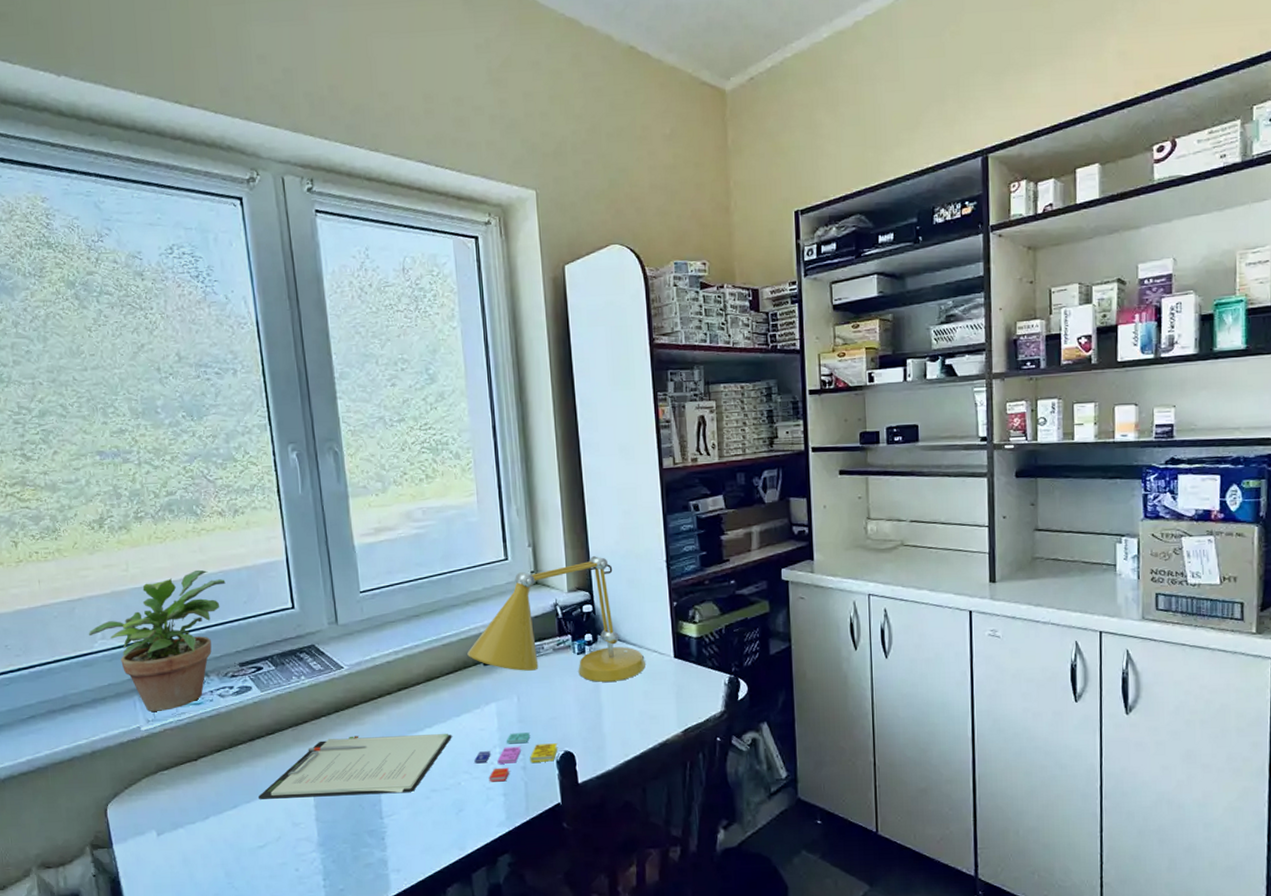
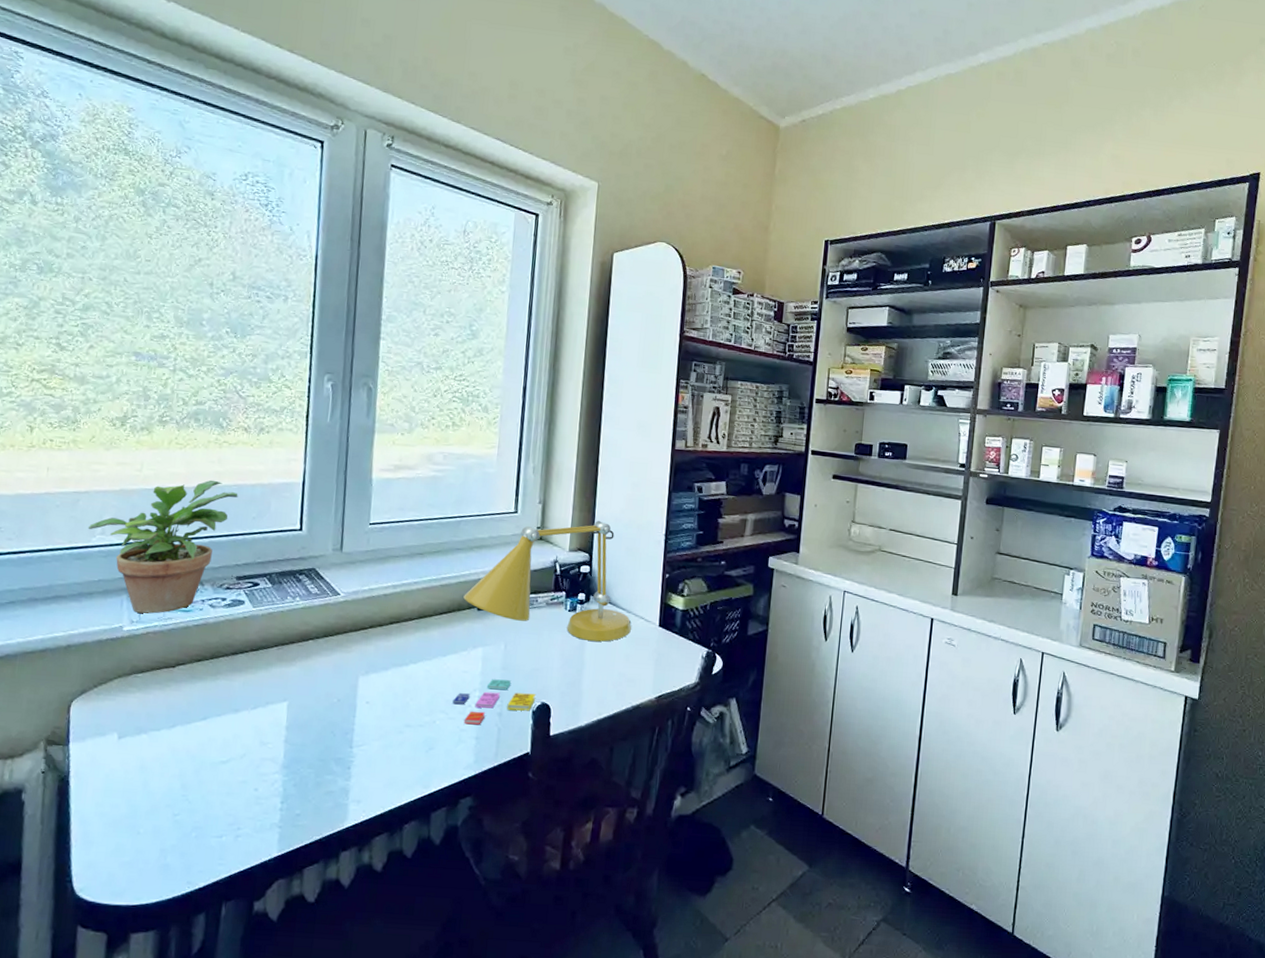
clipboard: present [258,734,452,799] -> none [231,661,435,725]

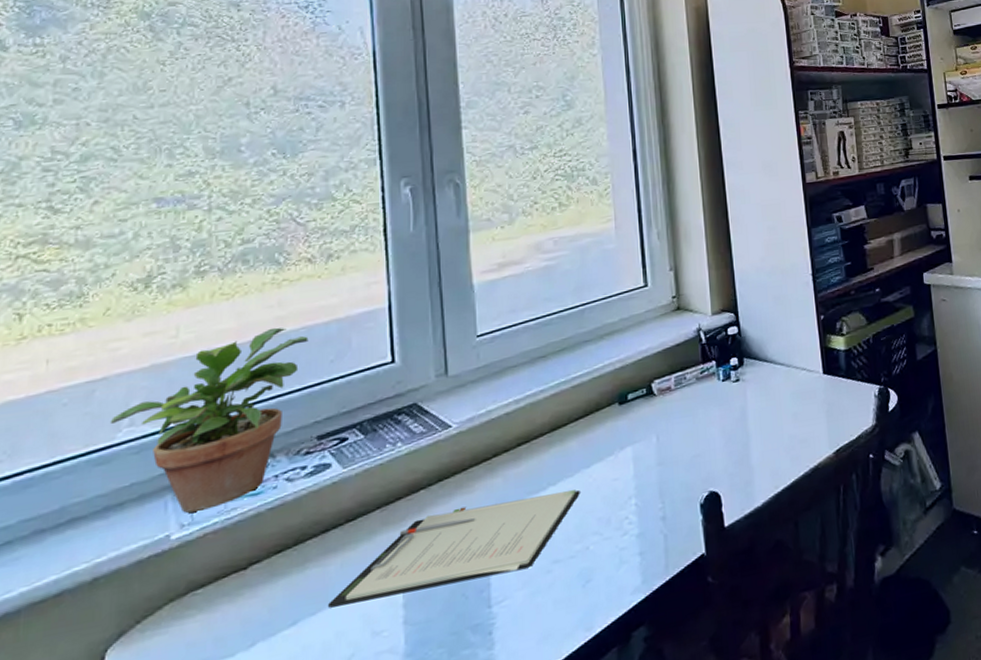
clipboard: none [231,661,435,725] -> present [328,490,580,608]
books: present [452,679,537,725] -> none [606,475,702,541]
table lamp: present [463,521,632,642] -> none [600,275,794,409]

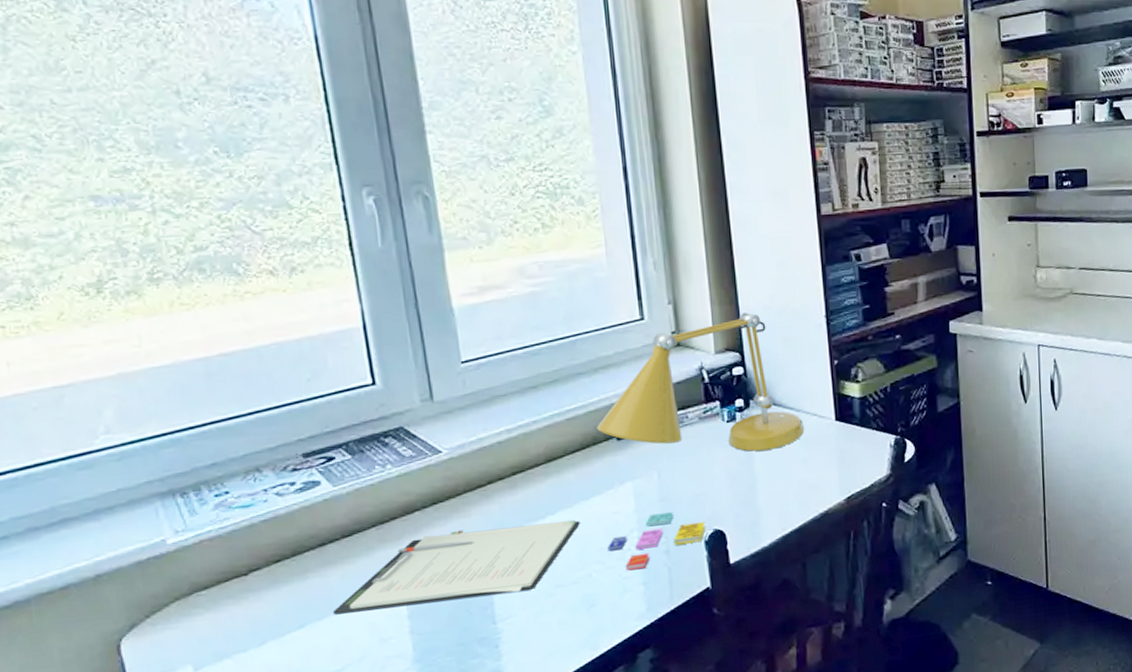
potted plant: present [110,327,309,513] -> none [84,342,281,520]
table lamp: none [600,275,794,409] -> present [597,313,804,452]
books: none [606,475,702,541] -> present [607,512,707,571]

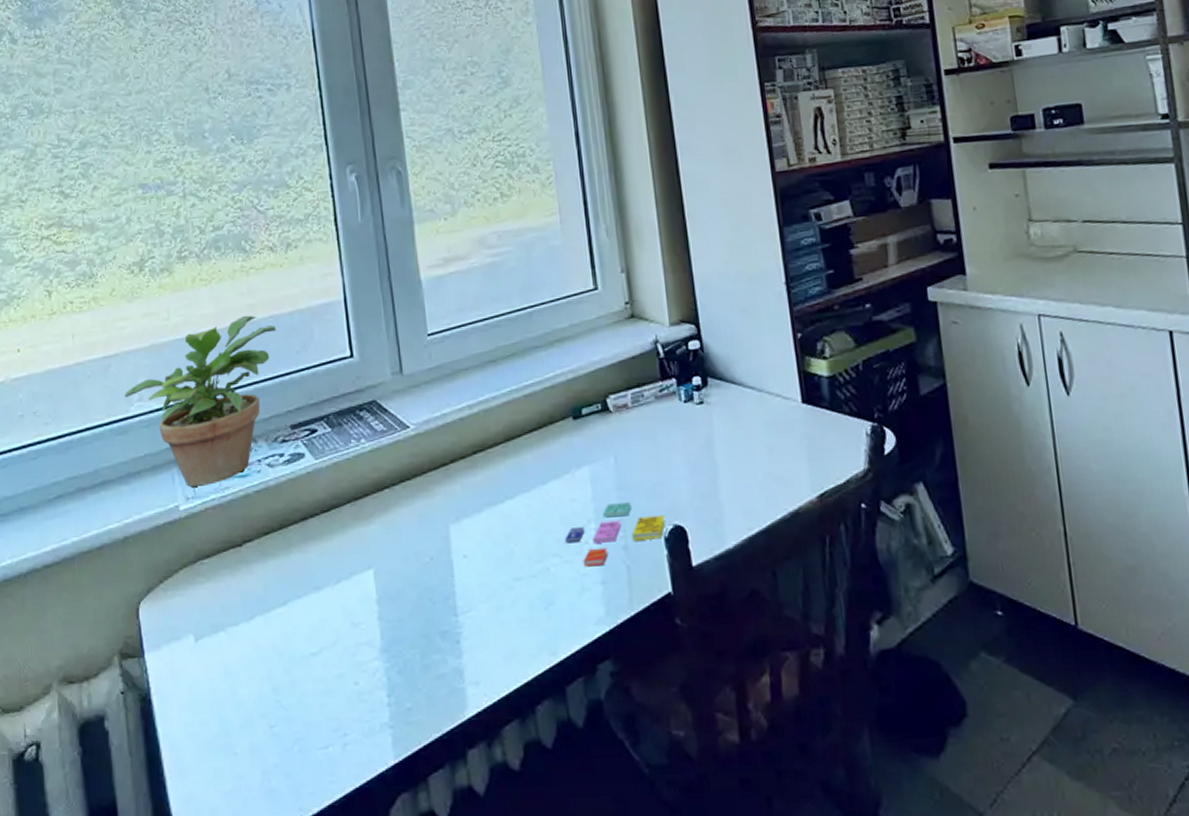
potted plant: none [84,342,281,520] -> present [124,315,276,487]
clipboard: present [333,520,580,615] -> none [312,506,538,594]
table lamp: present [597,313,804,452] -> none [553,280,768,436]

